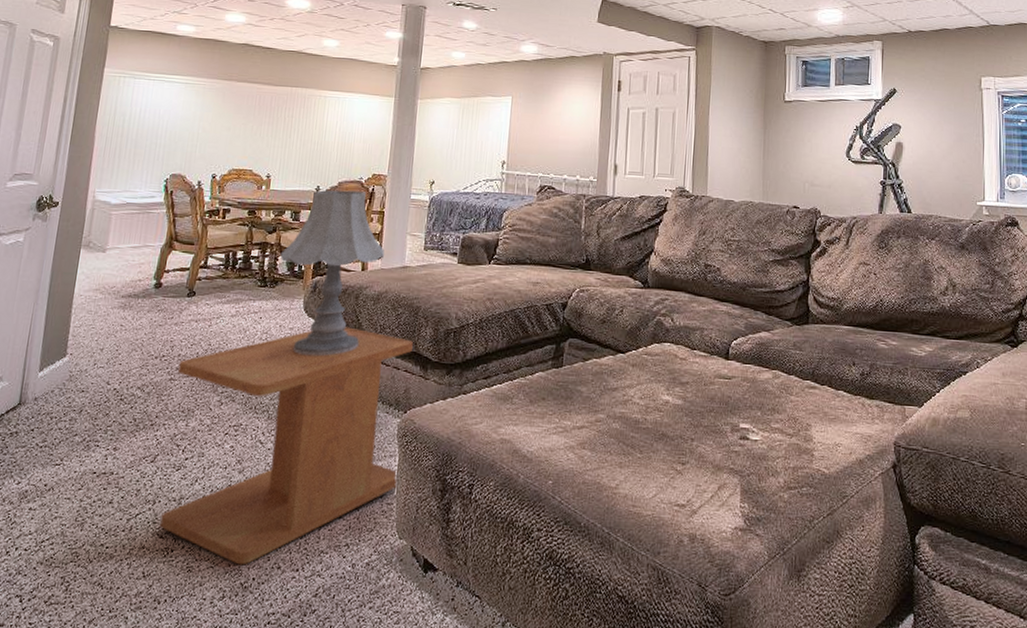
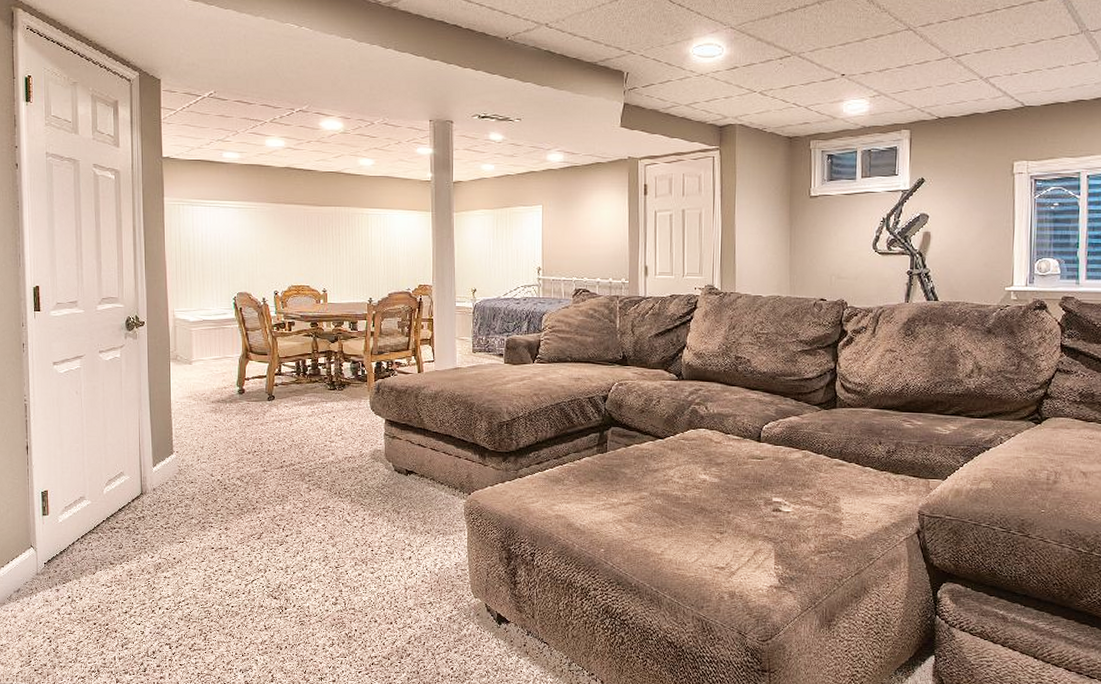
side table: present [160,327,413,565] -> none [269,422,470,620]
table lamp: present [280,190,384,357] -> none [344,301,437,449]

